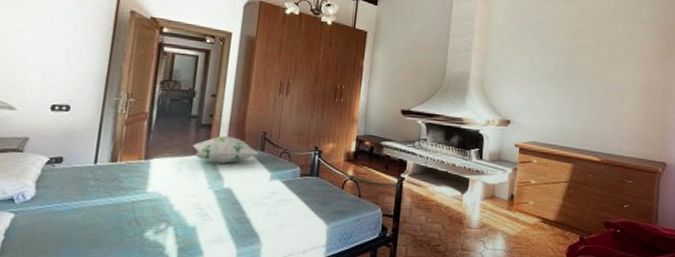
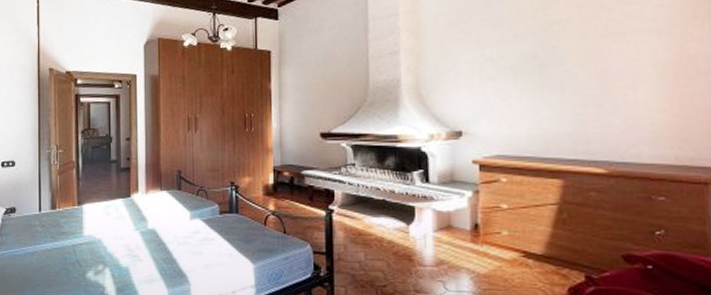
decorative pillow: present [193,136,259,164] -> none [116,178,177,206]

